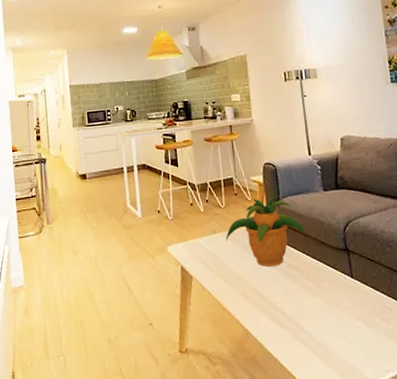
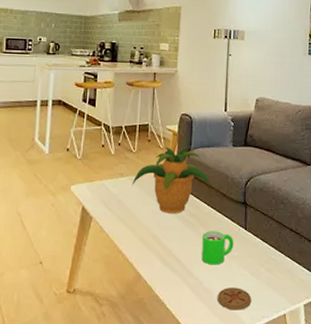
mug: none [306,281,342,318] -> present [201,231,234,265]
coaster: none [332,340,372,365] -> present [217,288,252,310]

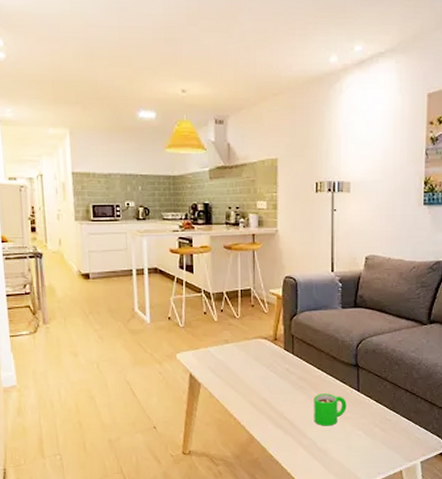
potted plant: present [132,146,210,213] -> none [238,310,319,378]
coaster: present [217,288,252,310] -> none [331,447,367,468]

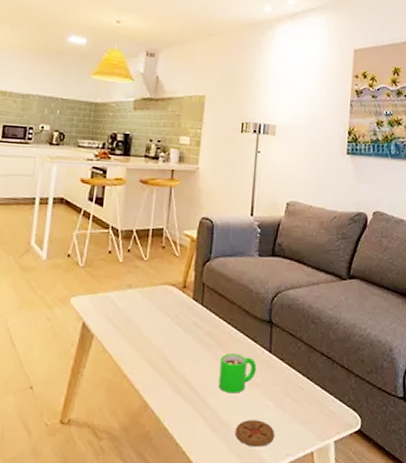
coaster: none [331,447,367,468] -> present [234,420,275,447]

